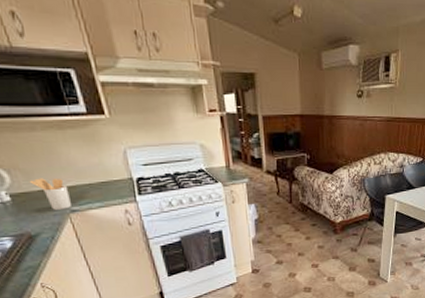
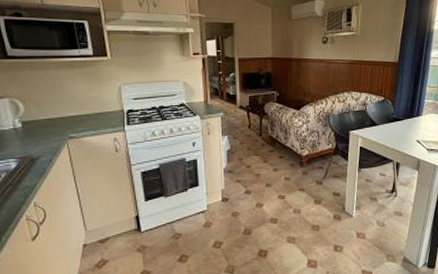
utensil holder: present [29,178,71,210] -> none [39,108,70,136]

